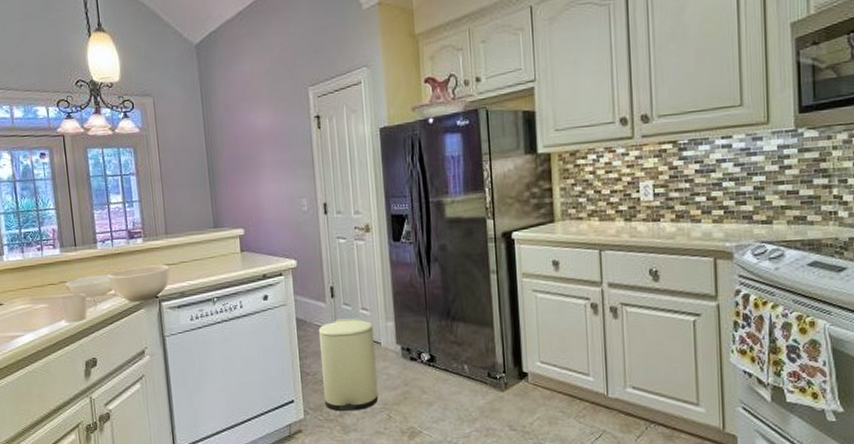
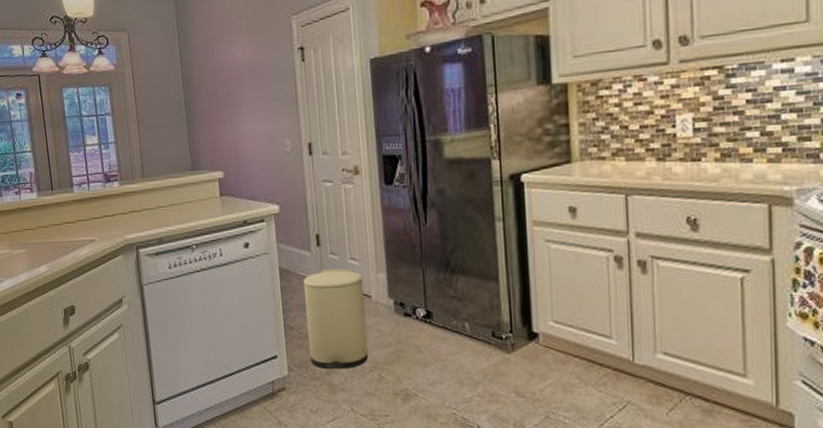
mug: present [58,293,98,323] -> none [36,239,75,269]
bowl: present [64,273,114,299] -> none [41,218,91,244]
bowl: present [107,264,170,302] -> none [84,209,147,249]

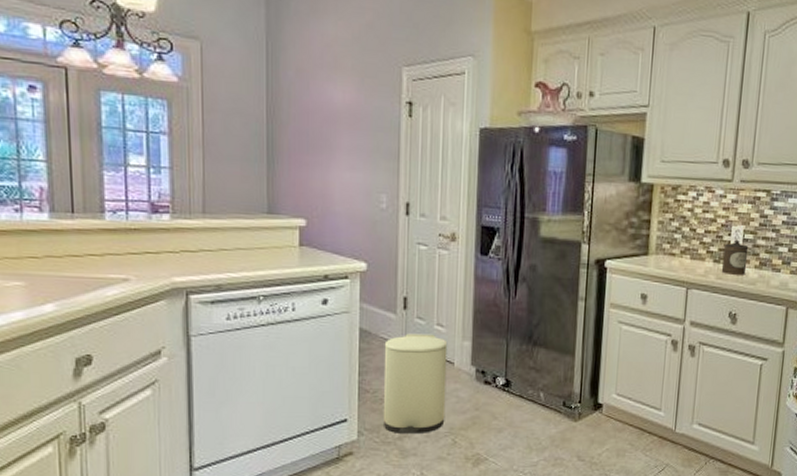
canister: none [668,130,703,173] -> present [721,239,749,275]

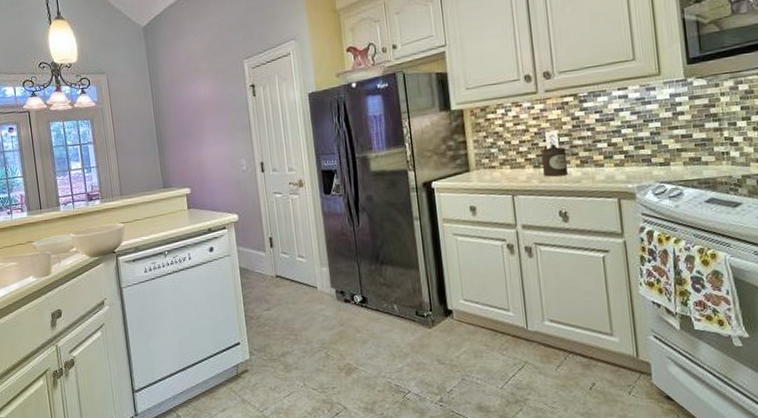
mug: none [41,273,100,309] -> present [26,251,62,279]
bowl: none [52,252,124,281] -> present [31,233,76,256]
bowl: none [116,248,204,292] -> present [70,223,125,258]
pedal bin: present [383,333,448,433] -> none [259,264,317,351]

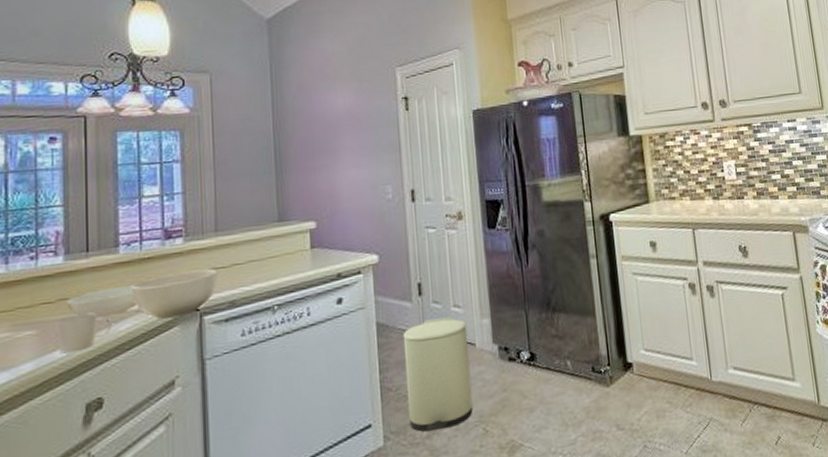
pedal bin: none [259,264,317,351] -> present [402,316,473,432]
canister: present [542,144,568,177] -> none [720,174,746,209]

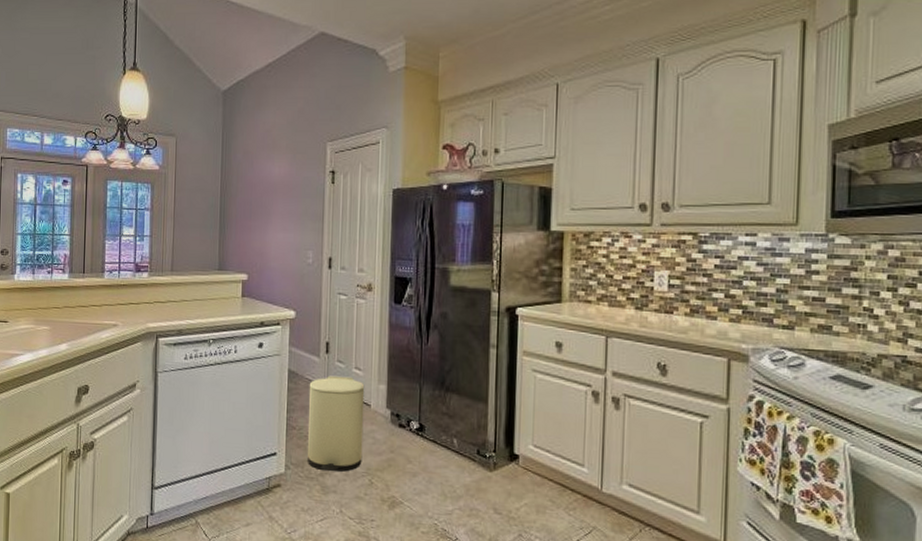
mug: present [54,312,112,354] -> none [60,319,97,348]
bowl: present [65,284,138,319] -> none [68,303,115,326]
bowl: present [130,269,218,320] -> none [110,300,171,335]

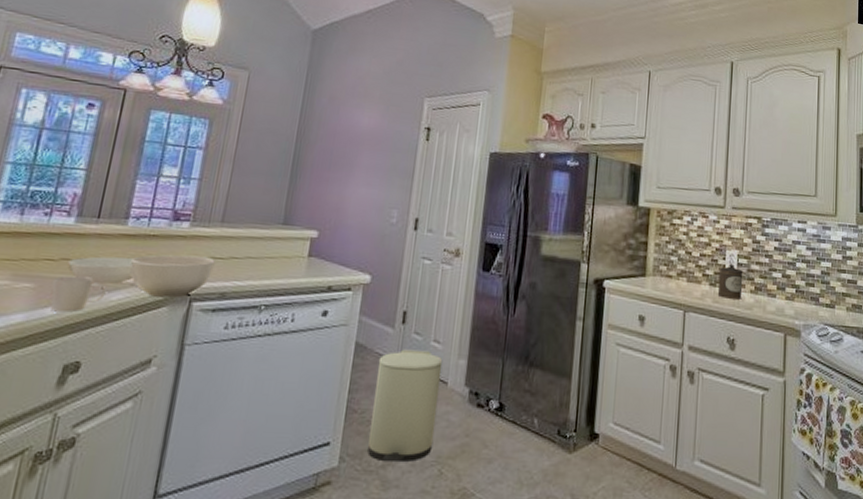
mug: none [60,319,97,348] -> present [49,275,107,313]
bowl: none [68,303,115,326] -> present [67,256,134,286]
bowl: none [110,300,171,335] -> present [130,254,215,298]
canister: none [645,285,676,323] -> present [717,263,743,300]

